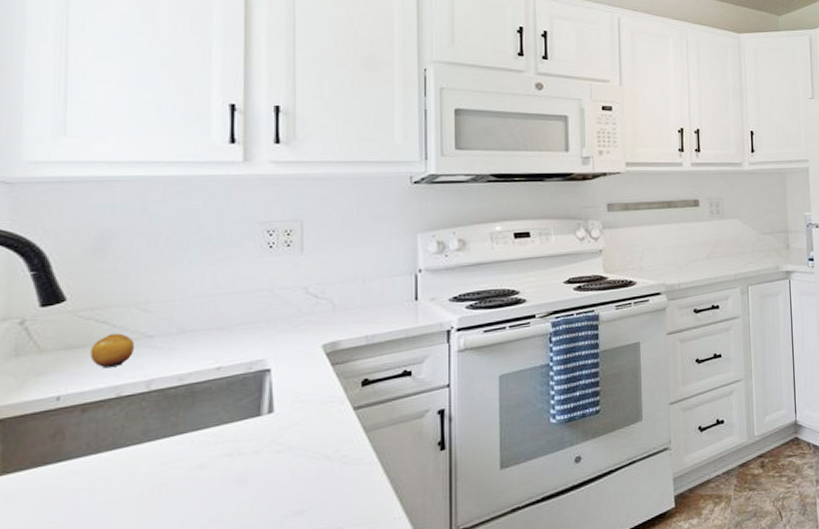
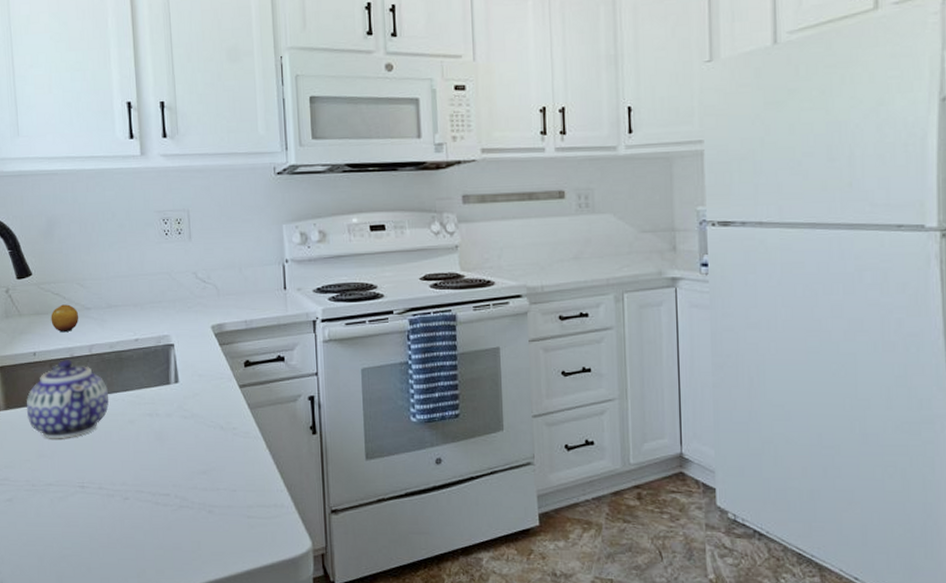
teapot: none [35,400,171,505] -> present [26,359,109,439]

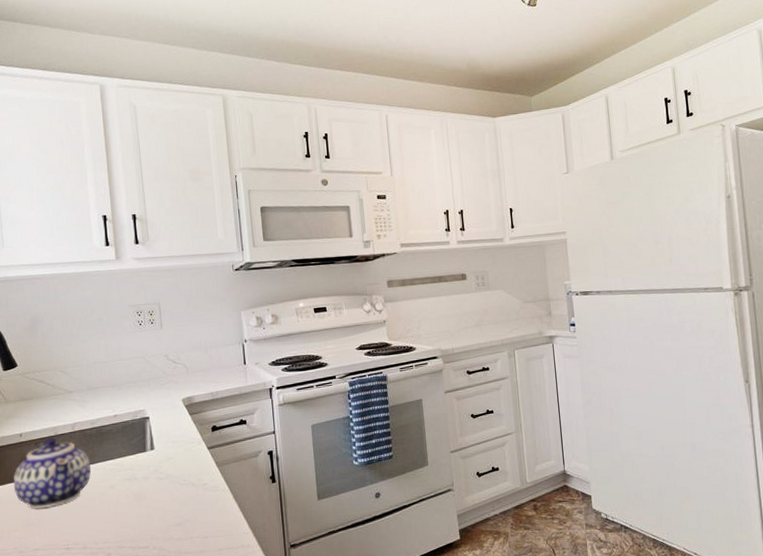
fruit: present [51,304,79,333] -> none [35,389,62,415]

